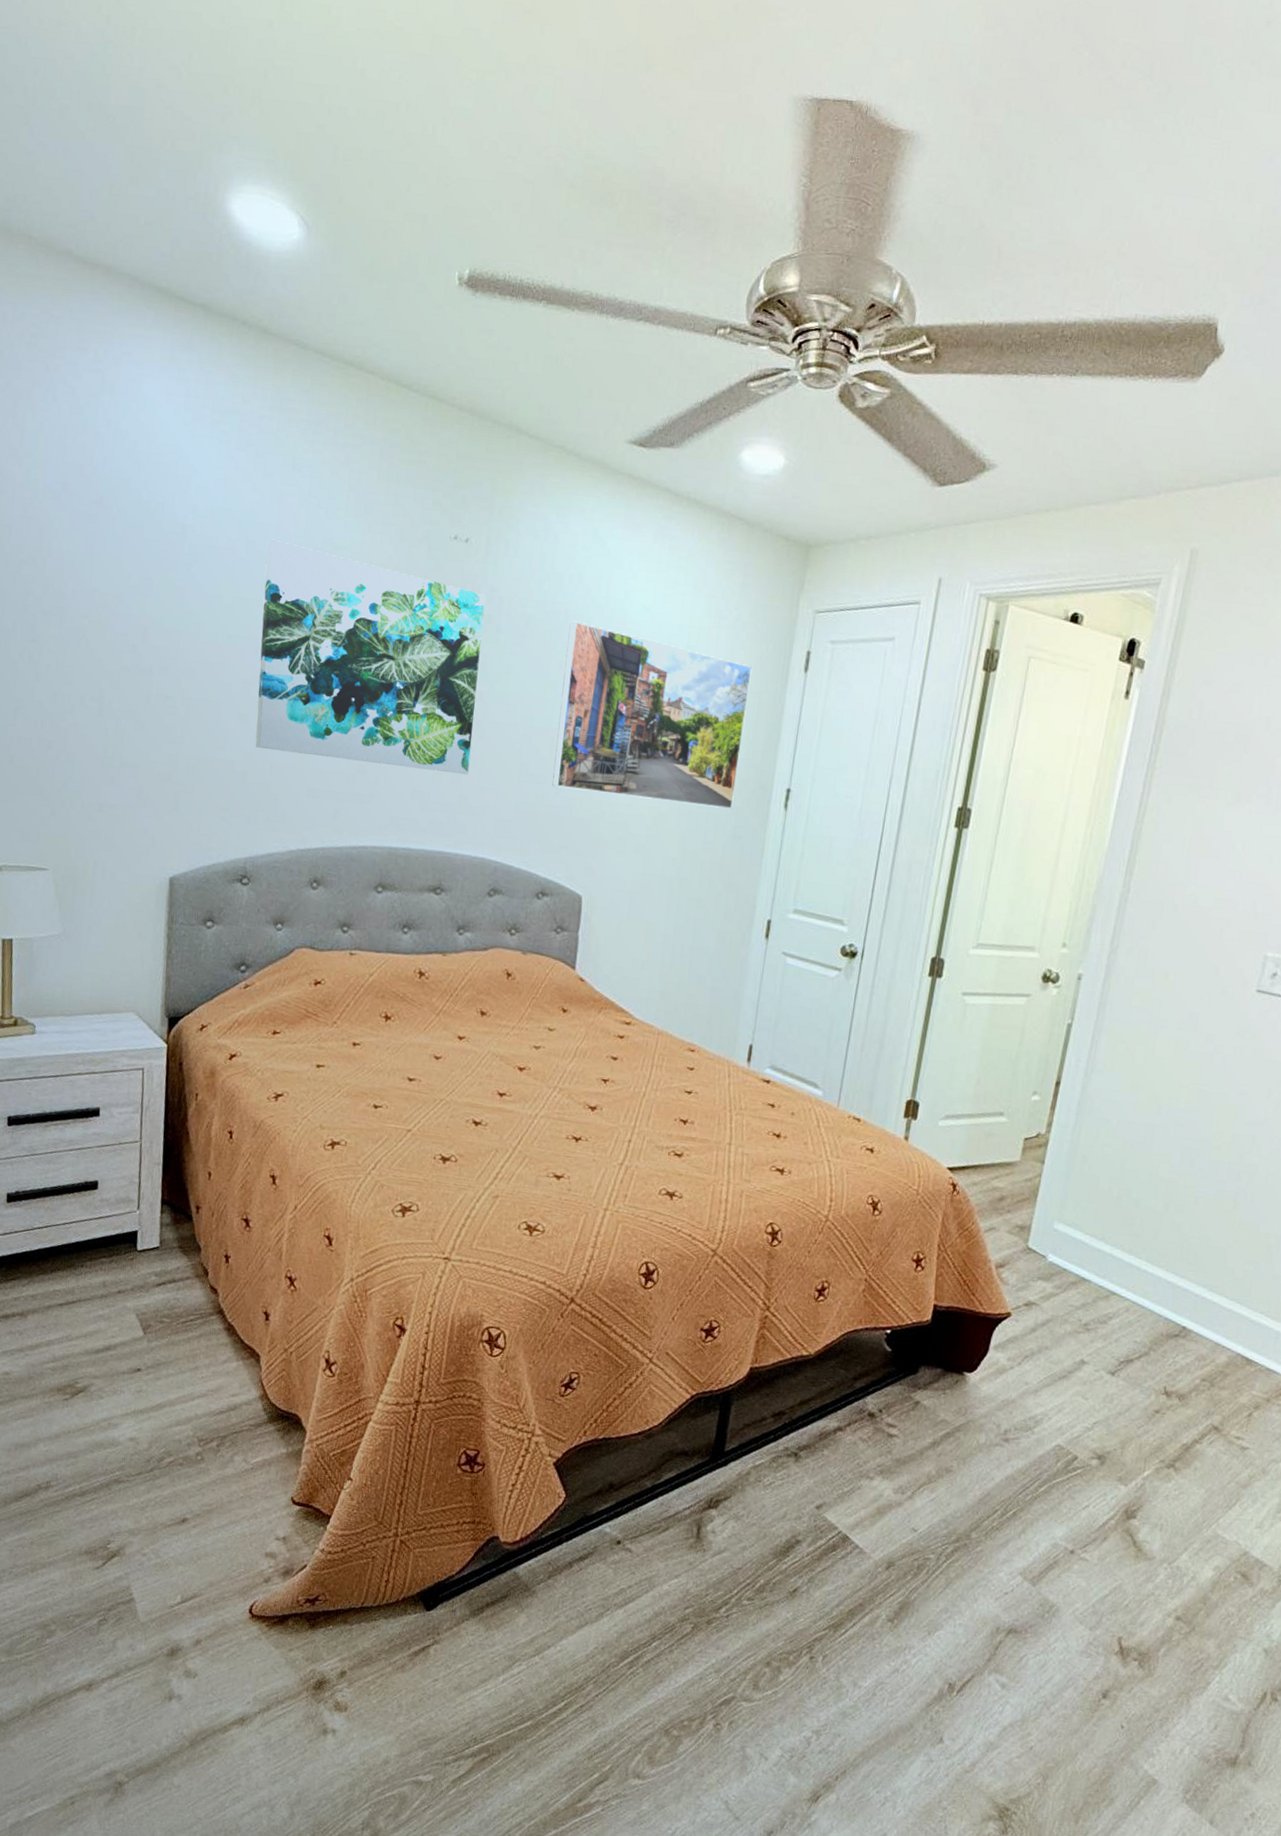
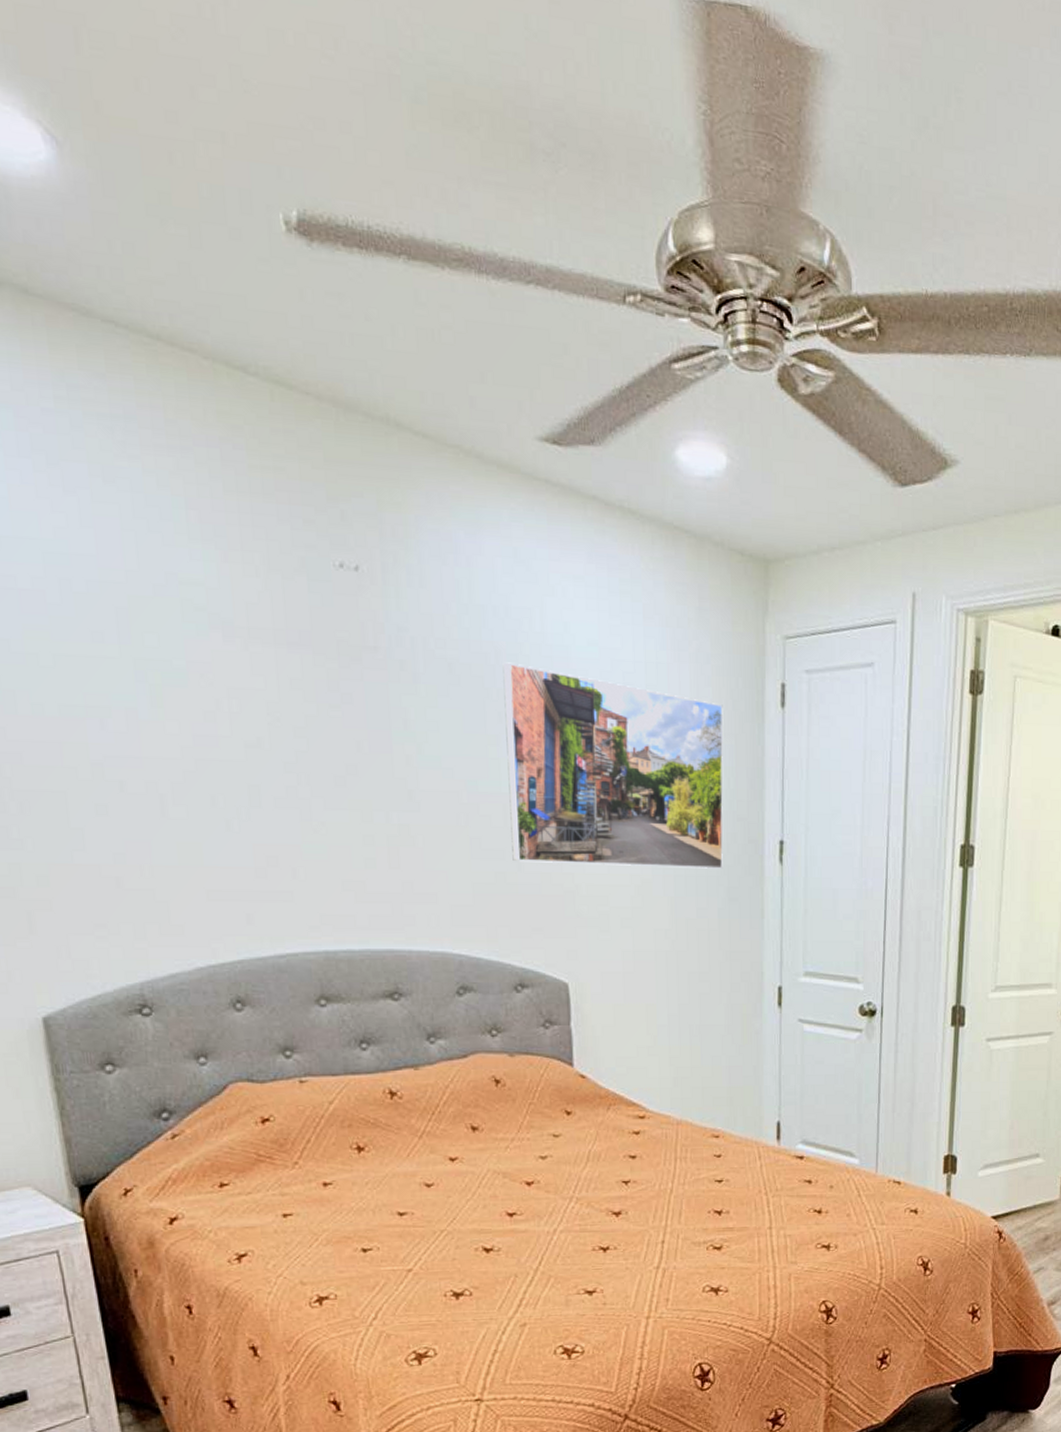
wall art: present [255,539,486,775] -> none [87,575,409,857]

